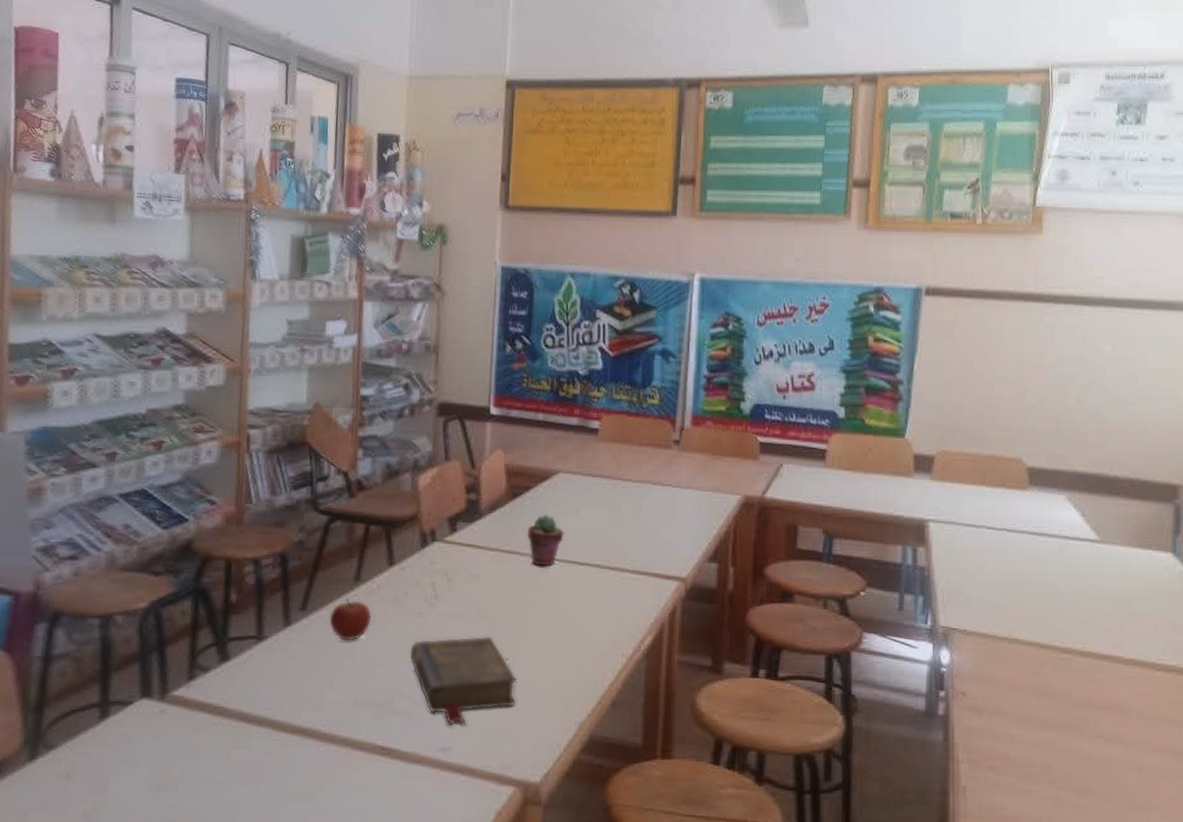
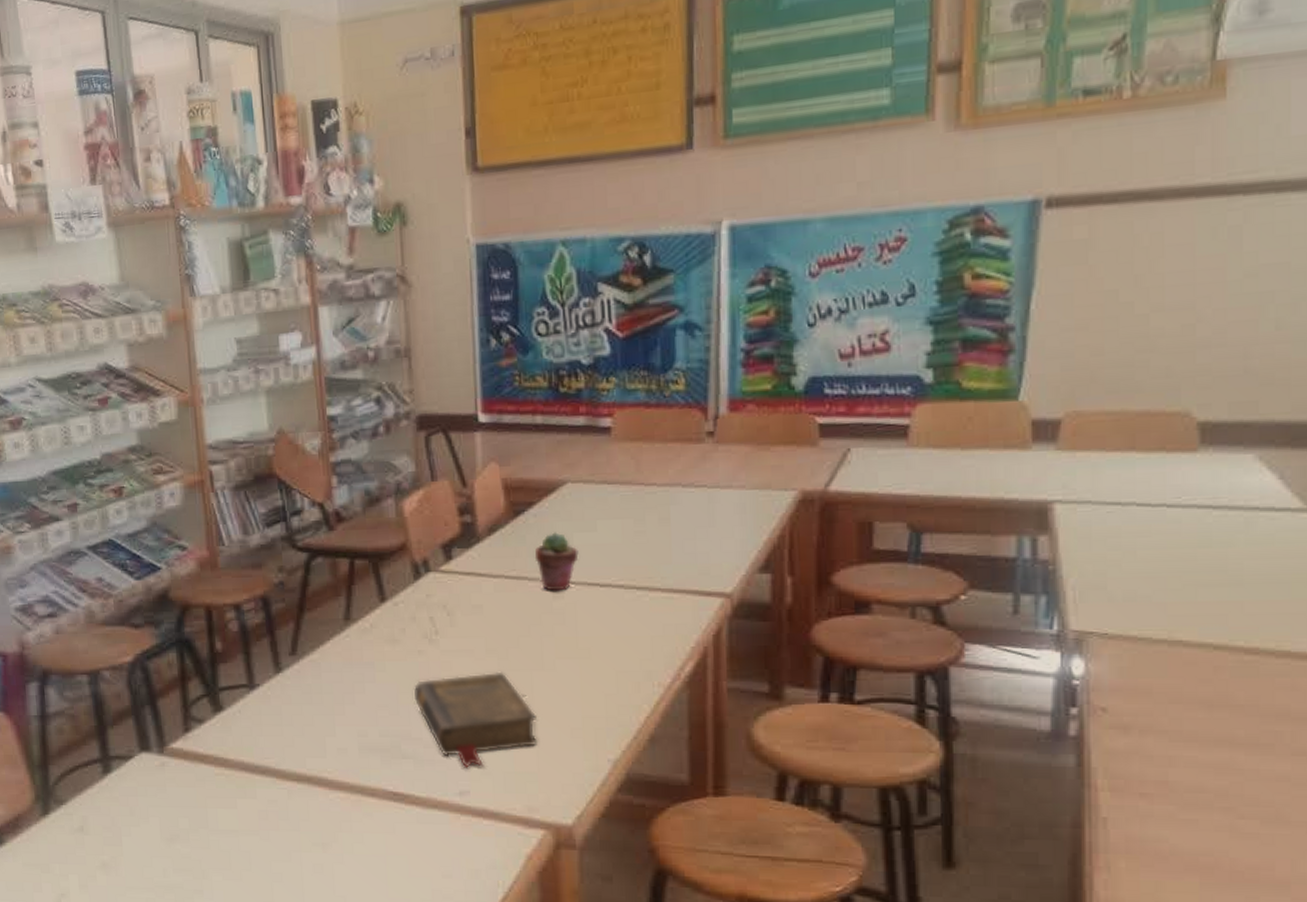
apple: present [329,597,372,641] -> none [322,639,368,685]

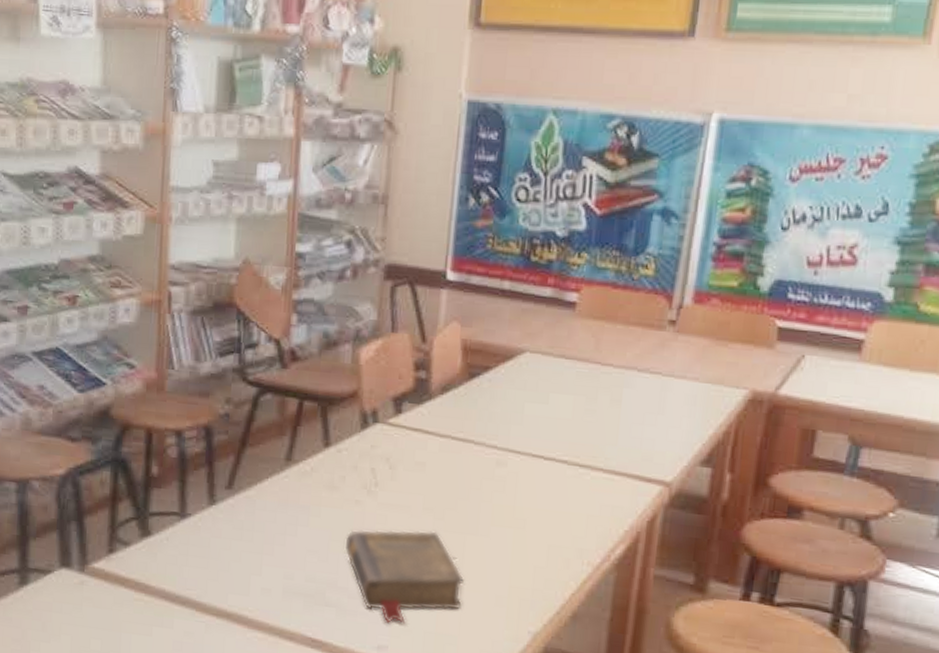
potted succulent: present [534,532,579,591] -> none [483,399,528,459]

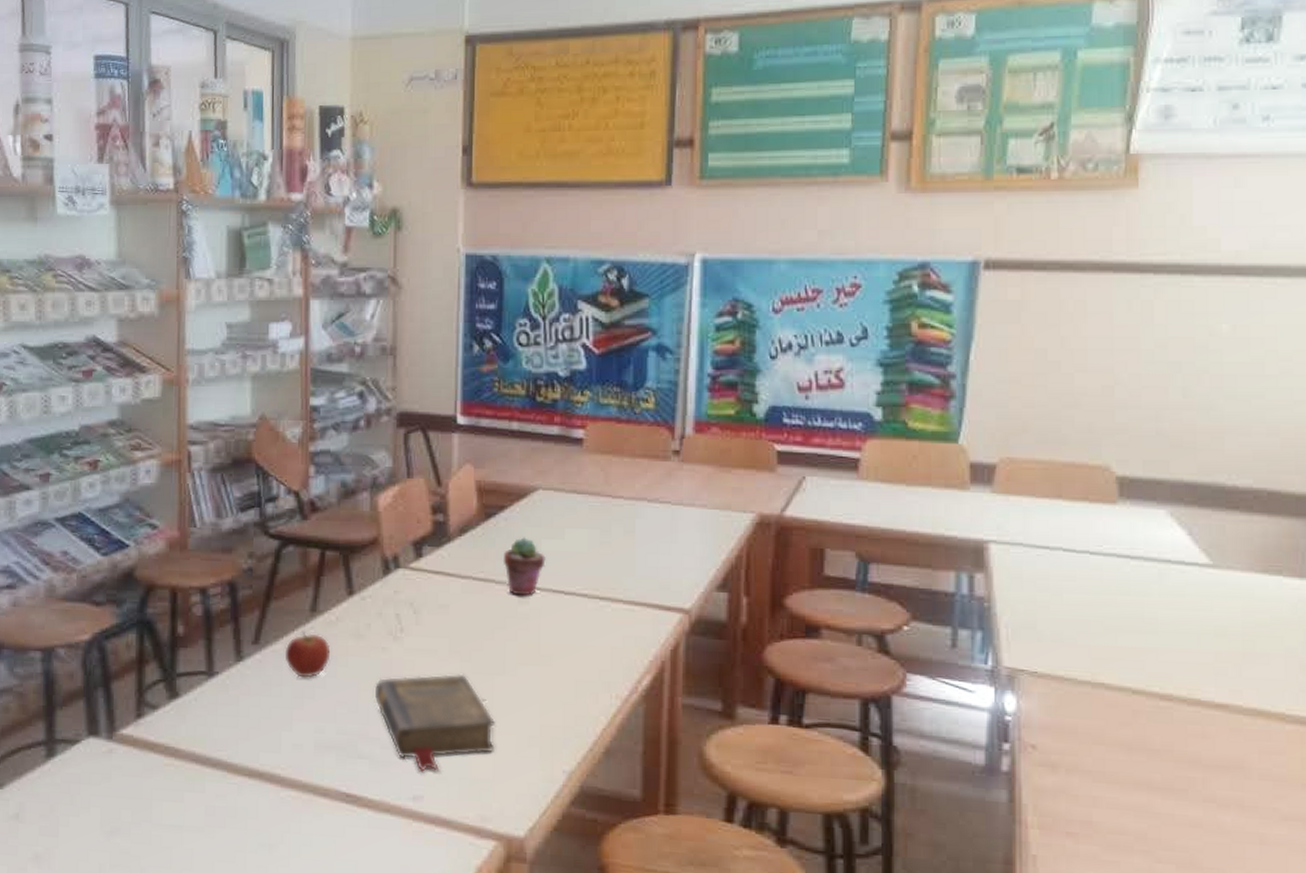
apple: none [257,478,304,526] -> present [284,630,331,678]
potted succulent: none [483,399,528,459] -> present [503,537,546,596]

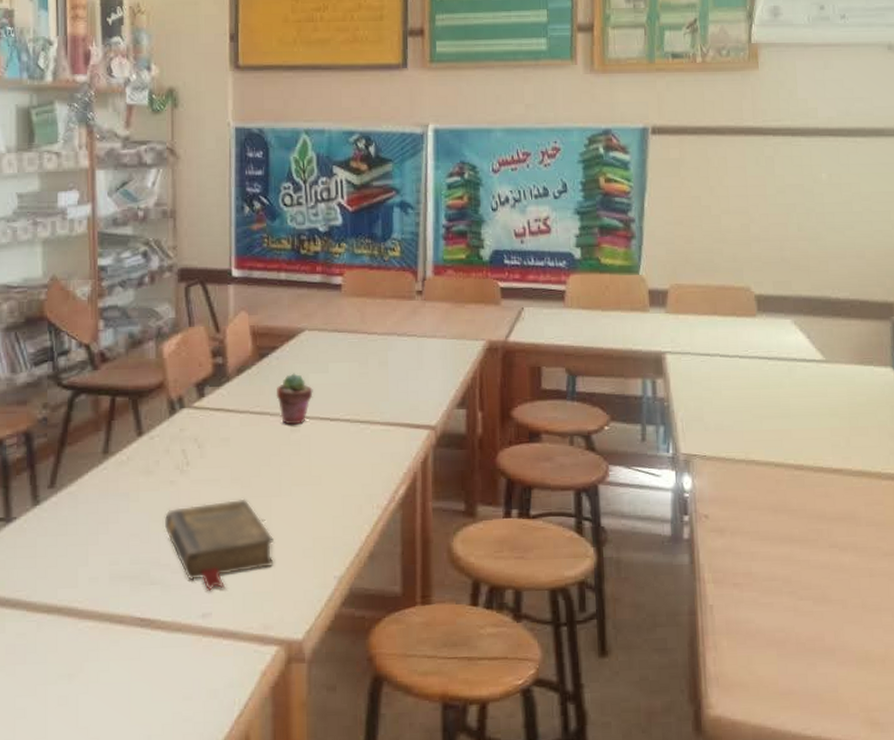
apple: present [284,630,331,678] -> none [79,471,123,516]

